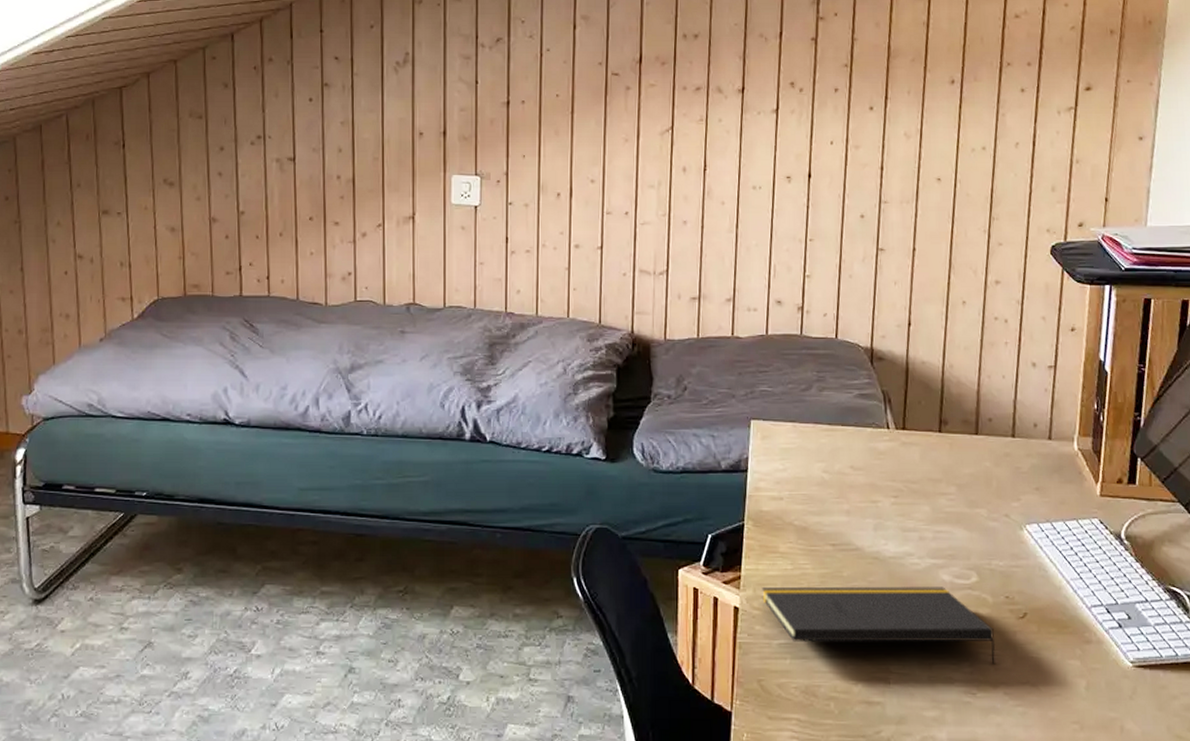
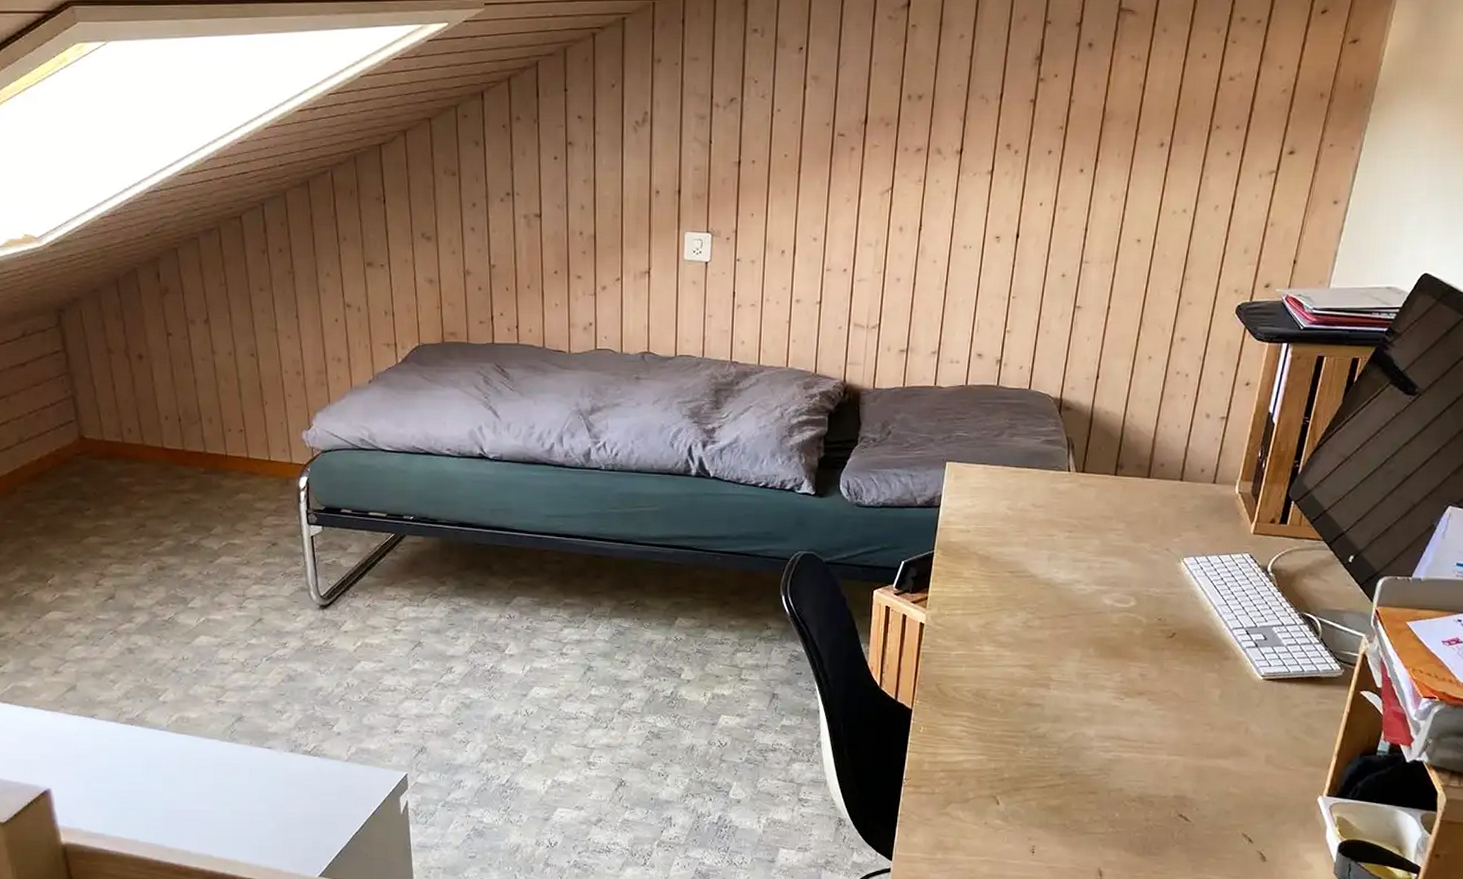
notepad: present [761,586,995,664] -> none [944,607,1145,675]

